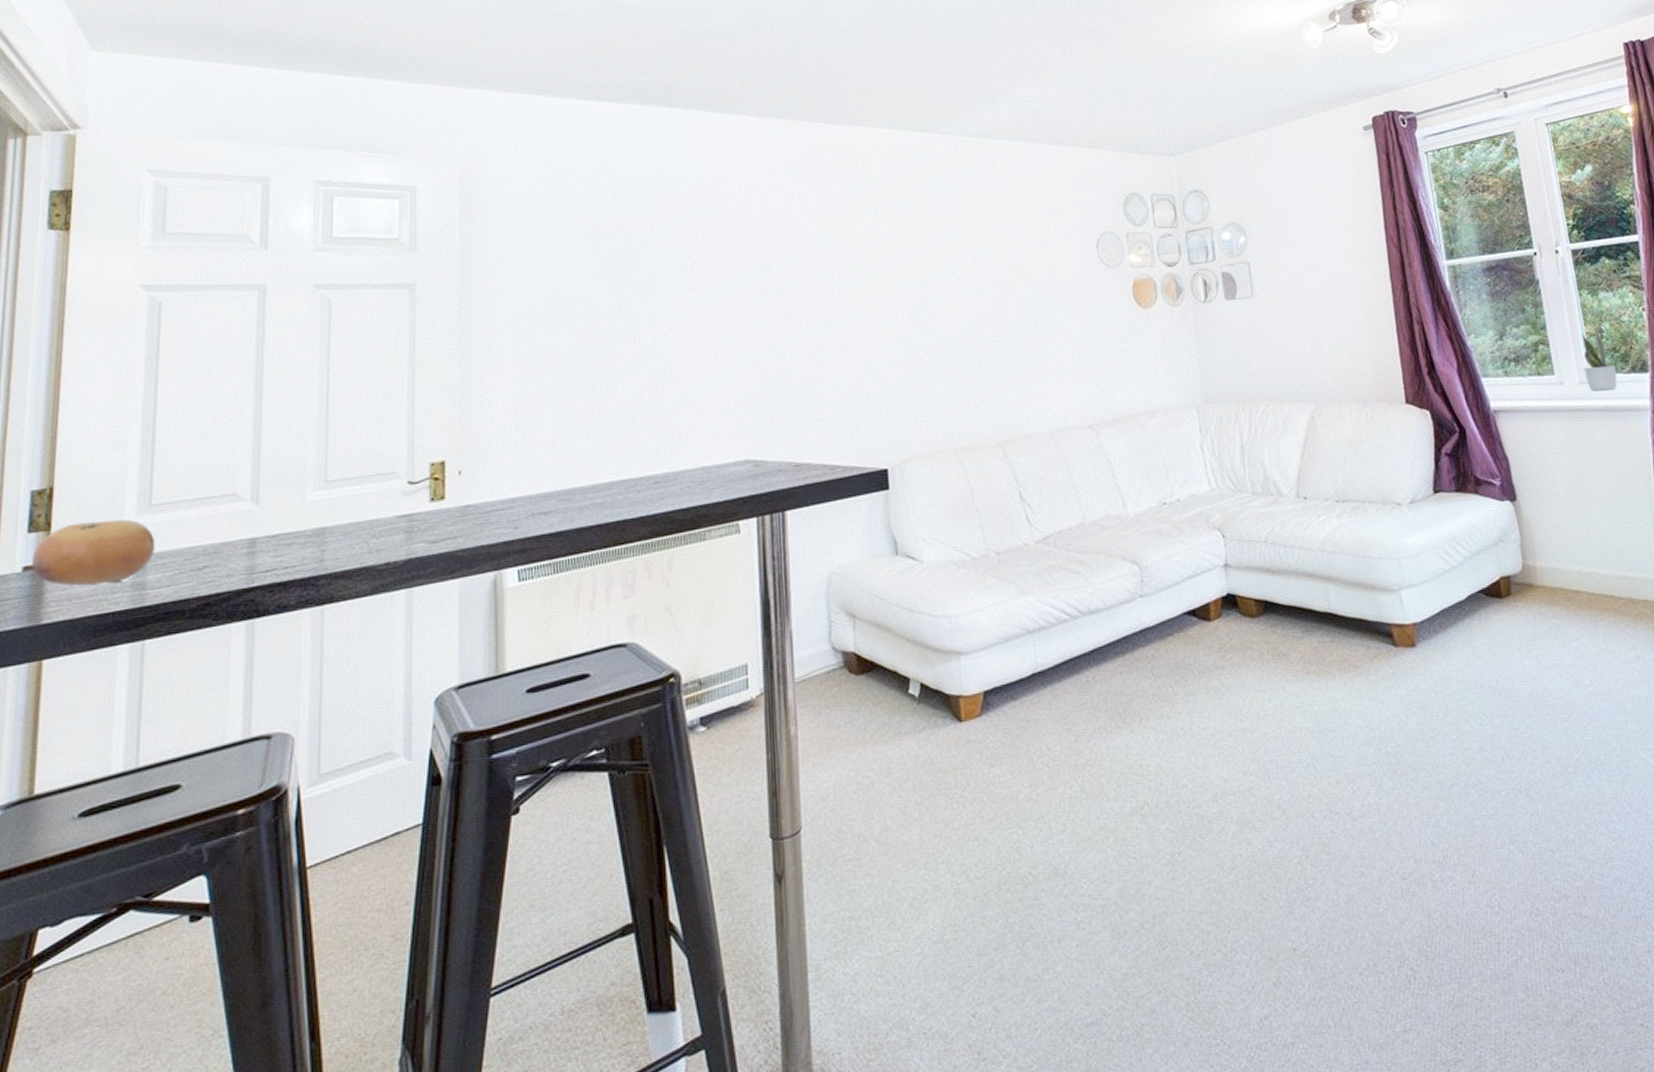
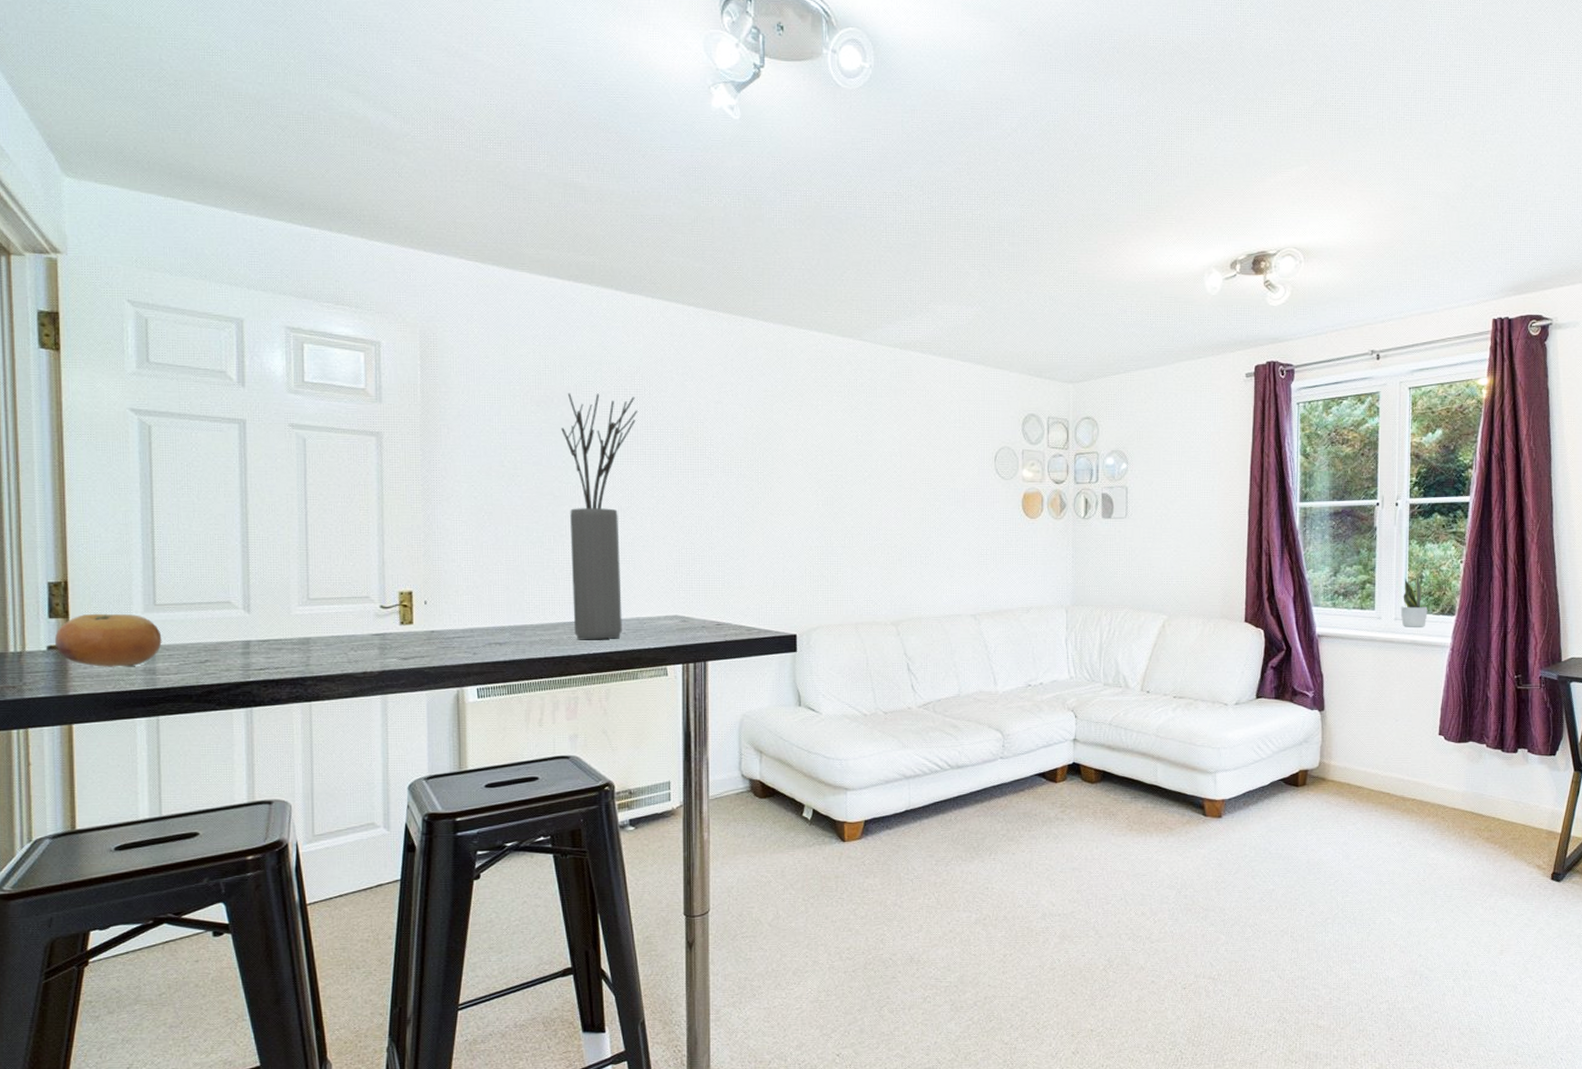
vase: none [613,217,698,500] -> present [561,393,638,640]

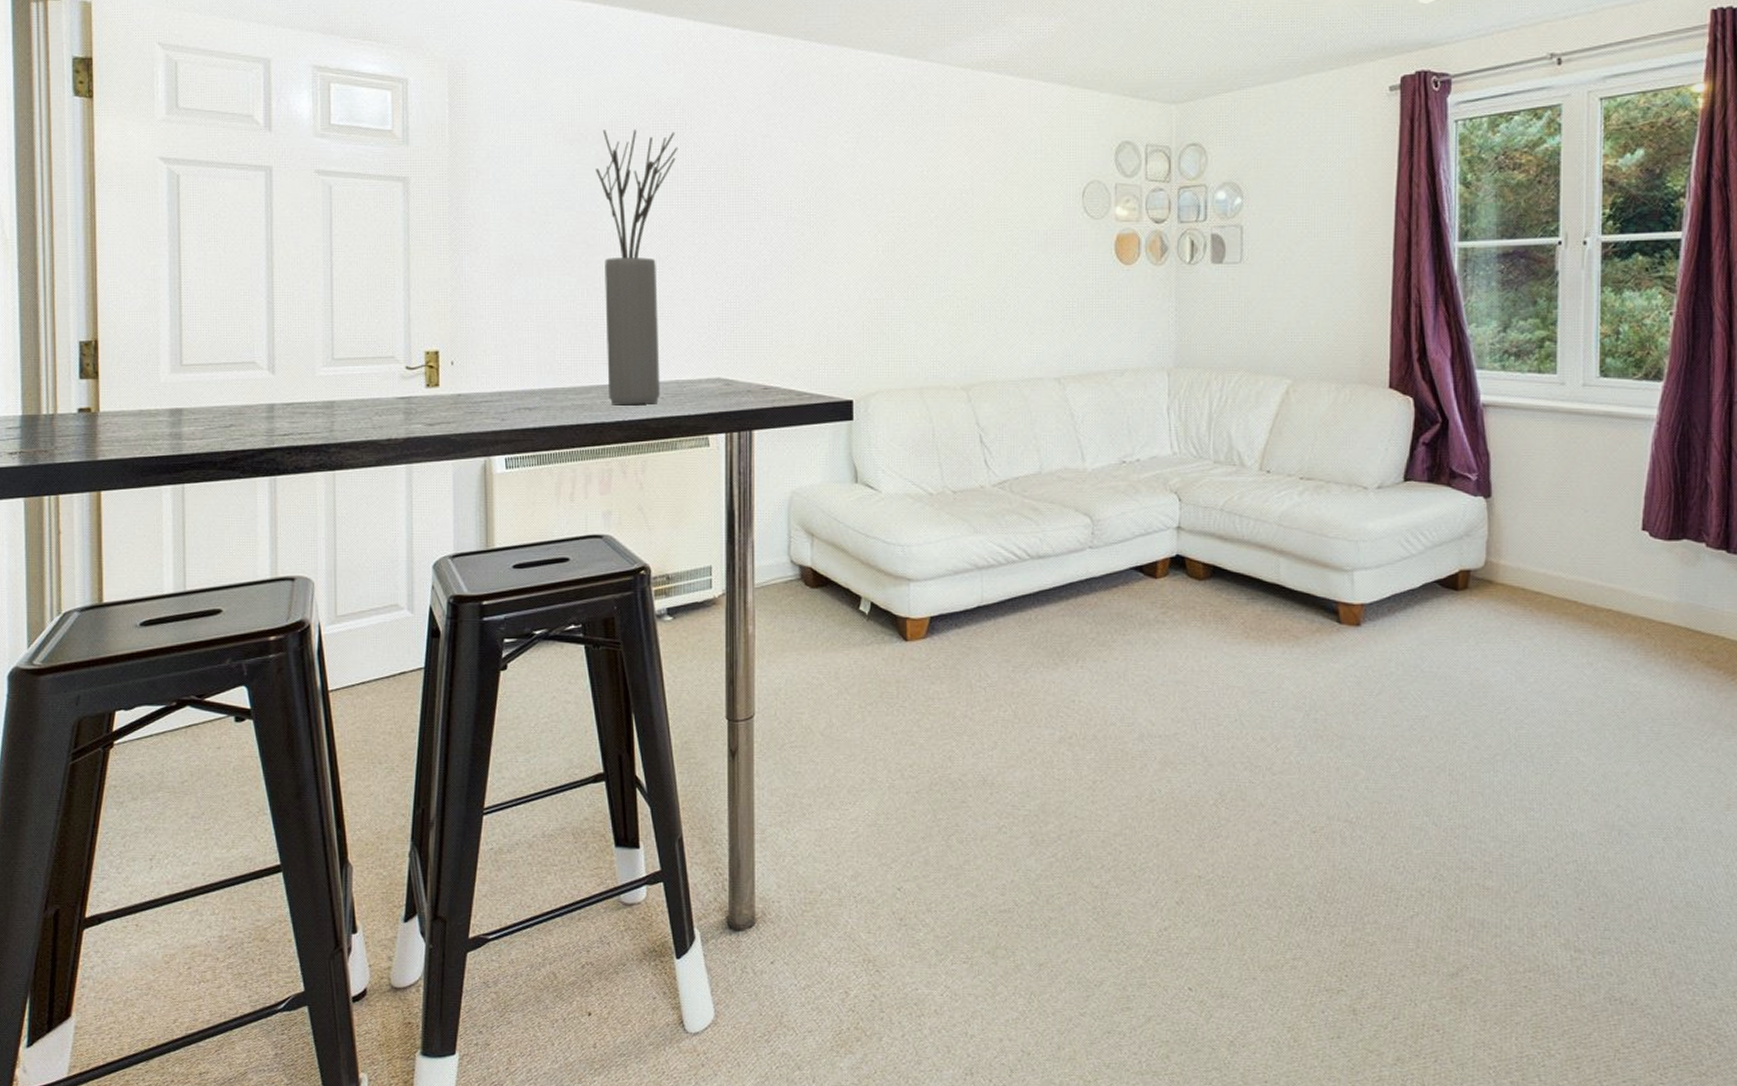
fruit: present [54,613,162,667] -> none [84,374,188,431]
potted plant: present [1400,574,1428,629] -> none [1590,329,1627,397]

